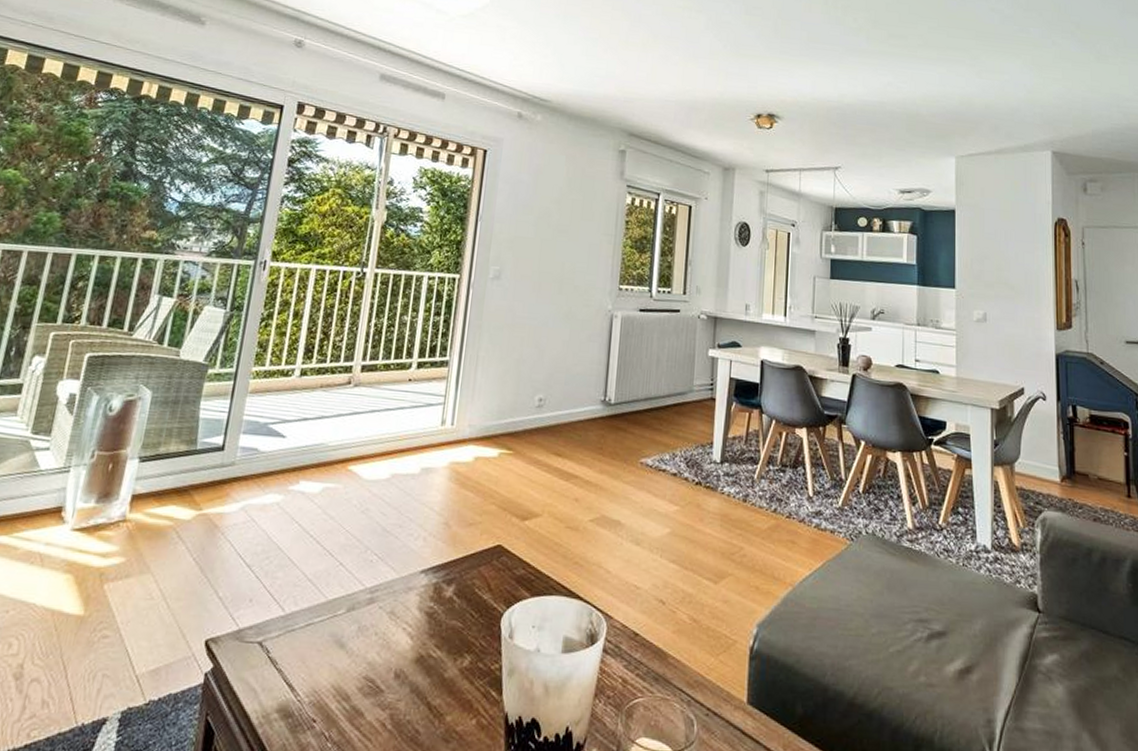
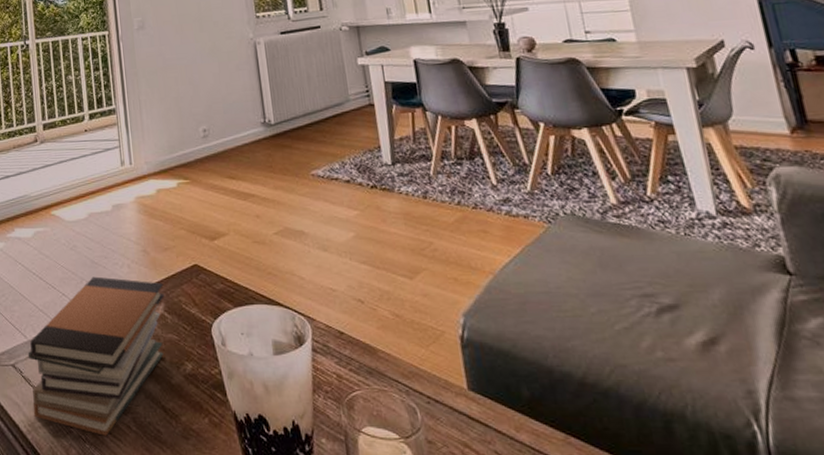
book stack: none [271,546,459,734] -> present [27,276,165,436]

